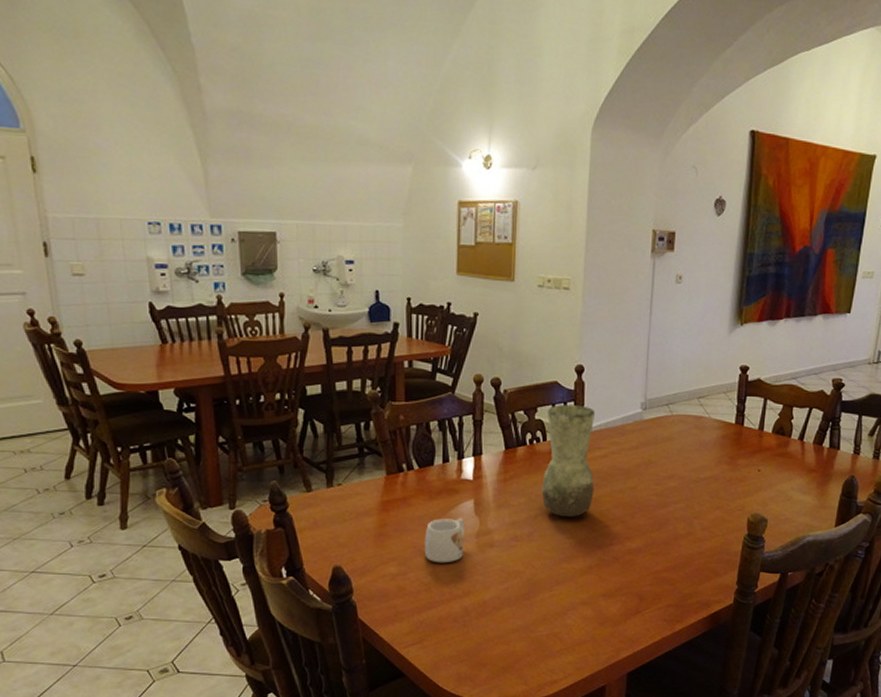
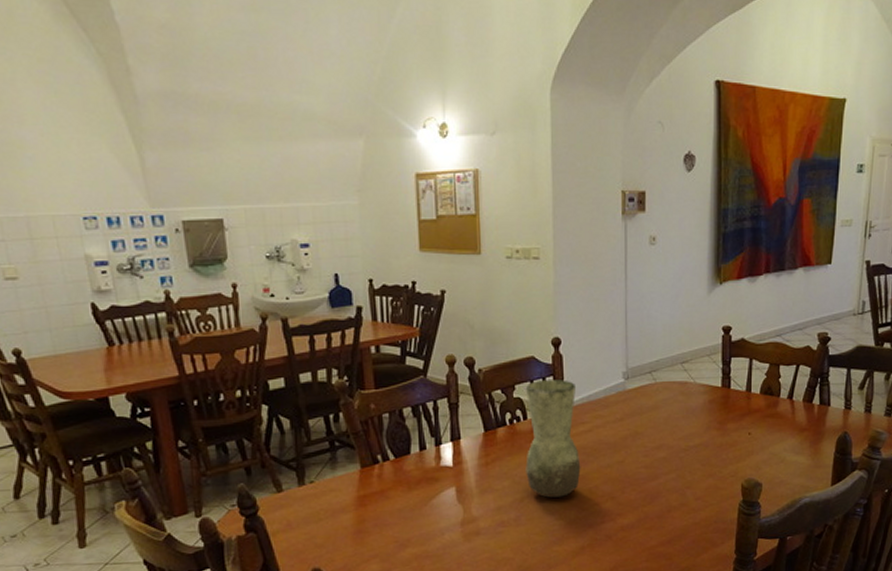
mug: present [424,518,465,563] -> none [406,507,449,557]

